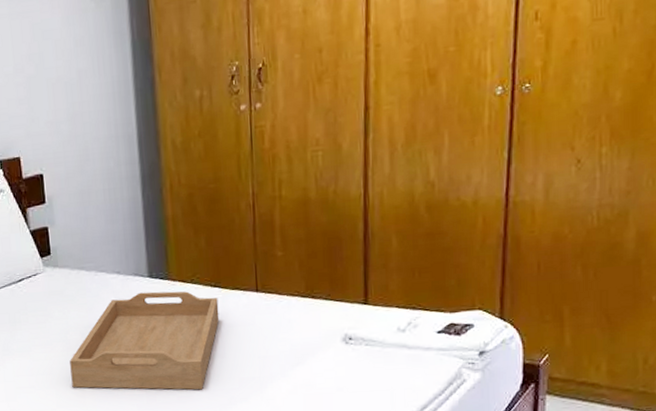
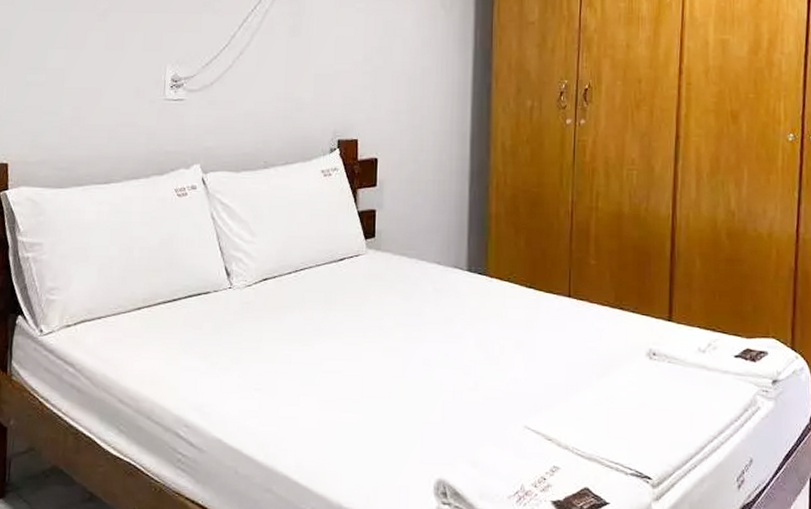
serving tray: present [70,291,220,390] -> none [379,285,532,393]

